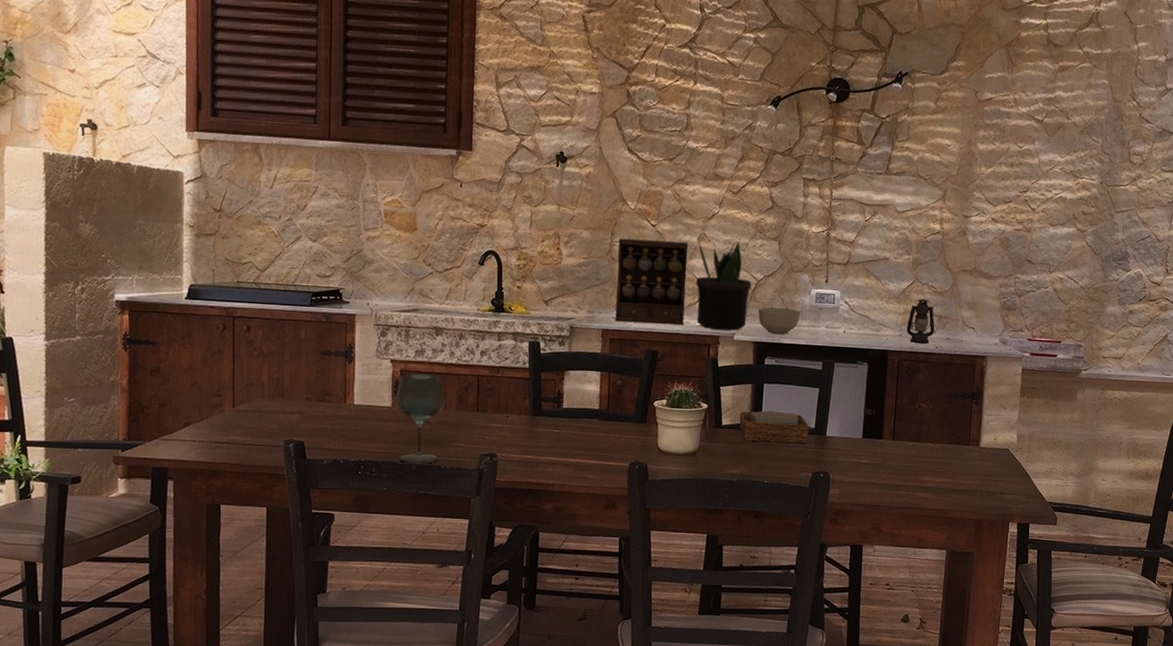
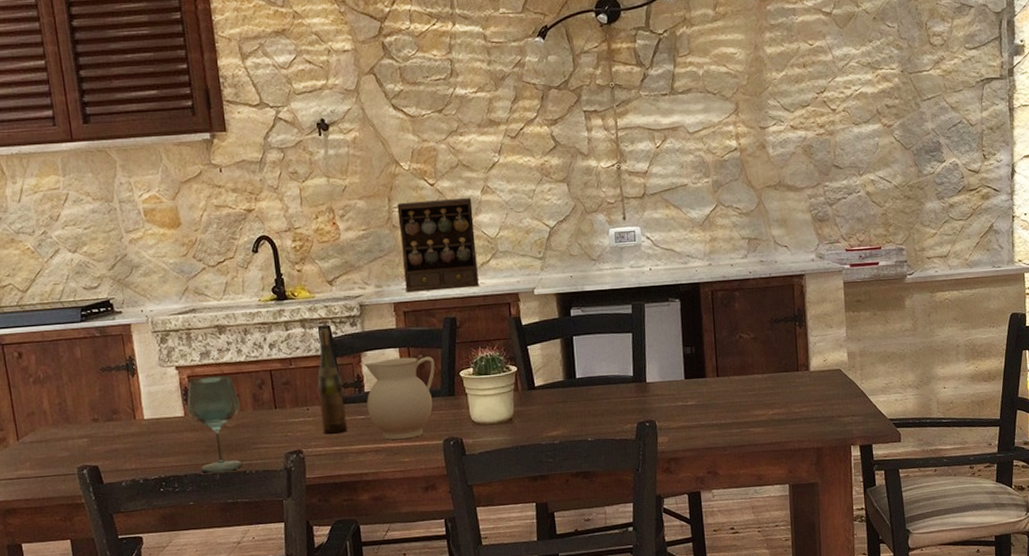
wine bottle: none [518,344,544,444] -> present [317,328,347,435]
pitcher: none [563,380,632,457] -> present [363,356,435,440]
planter: present [696,237,752,331] -> none [480,188,545,287]
napkin holder: present [739,410,809,444] -> none [552,363,628,400]
bowl: present [758,307,800,334] -> none [555,253,601,282]
lantern: present [906,298,935,344] -> none [715,222,746,271]

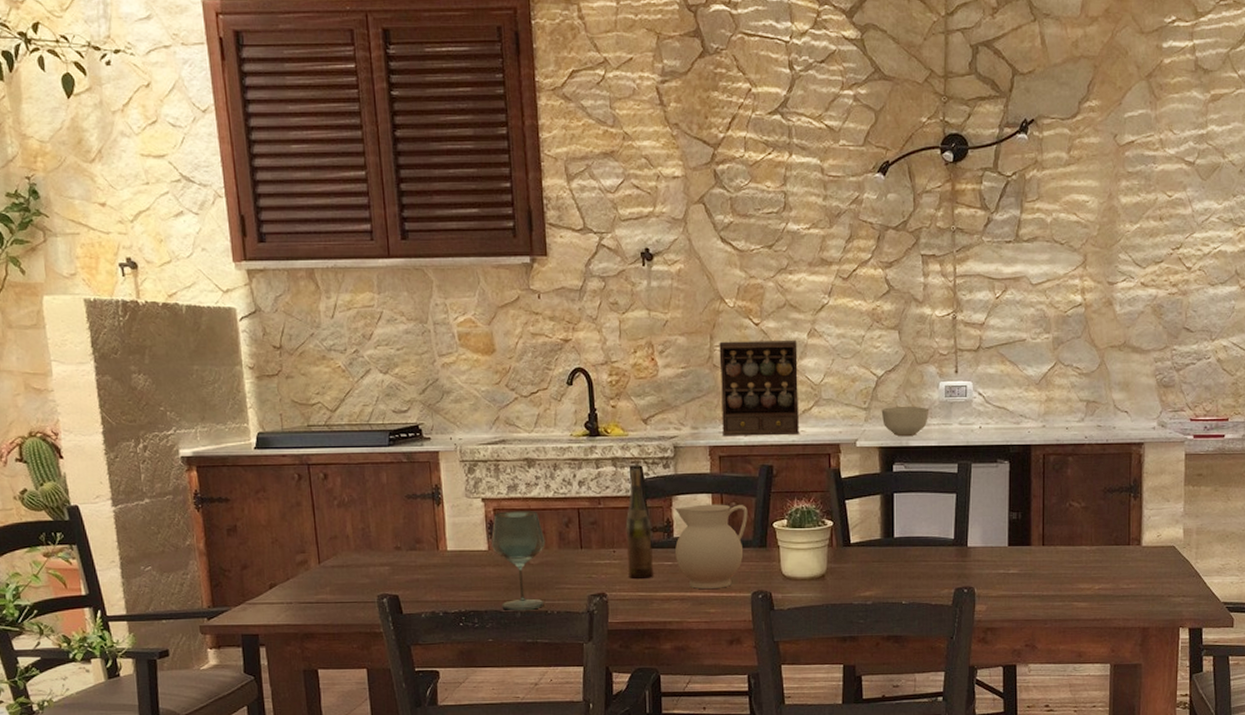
bowl: none [555,253,601,282] -> present [881,407,928,436]

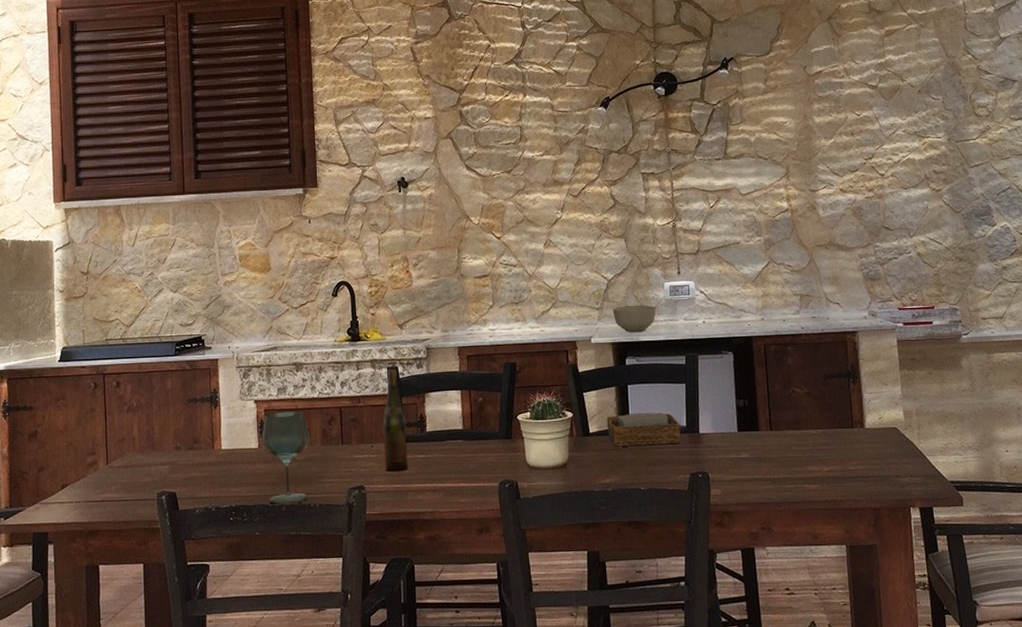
pitcher: present [674,504,748,589] -> none [427,399,494,480]
spice rack: present [719,339,799,436] -> none [466,250,539,338]
napkin holder: none [869,523,948,559] -> present [606,412,681,447]

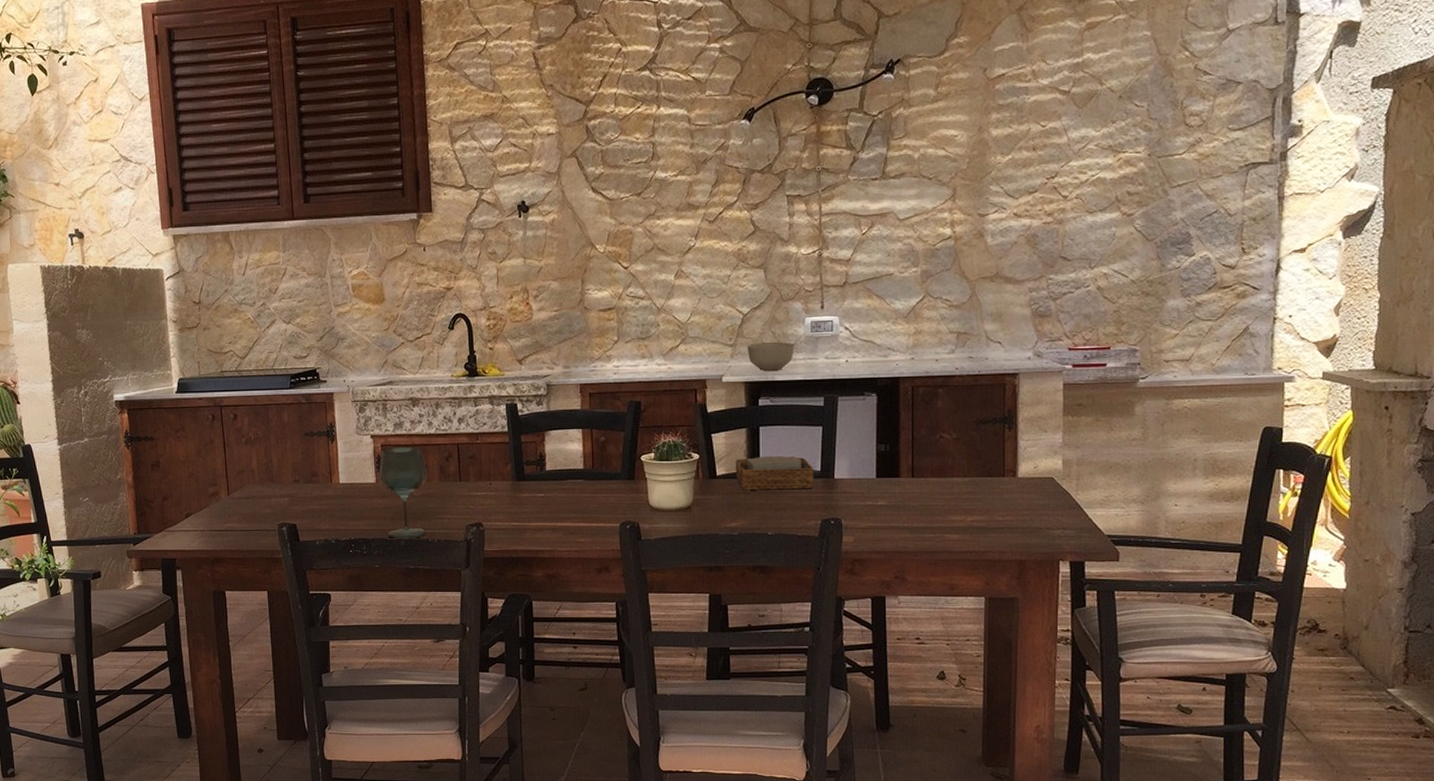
wine bottle: present [383,369,409,472] -> none [501,406,527,510]

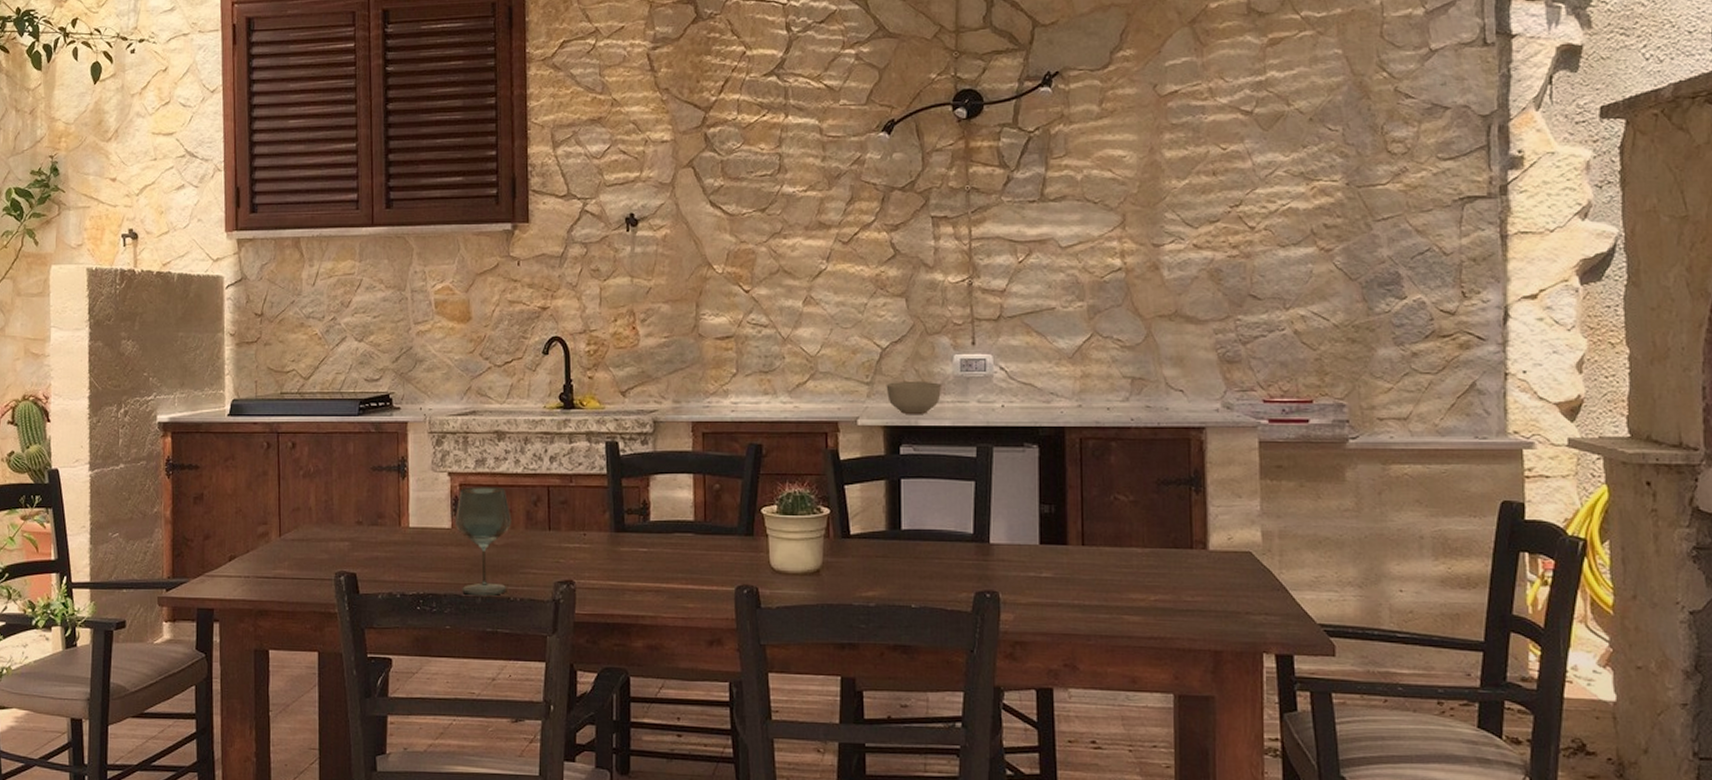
napkin holder: present [735,455,814,491] -> none [872,513,966,555]

